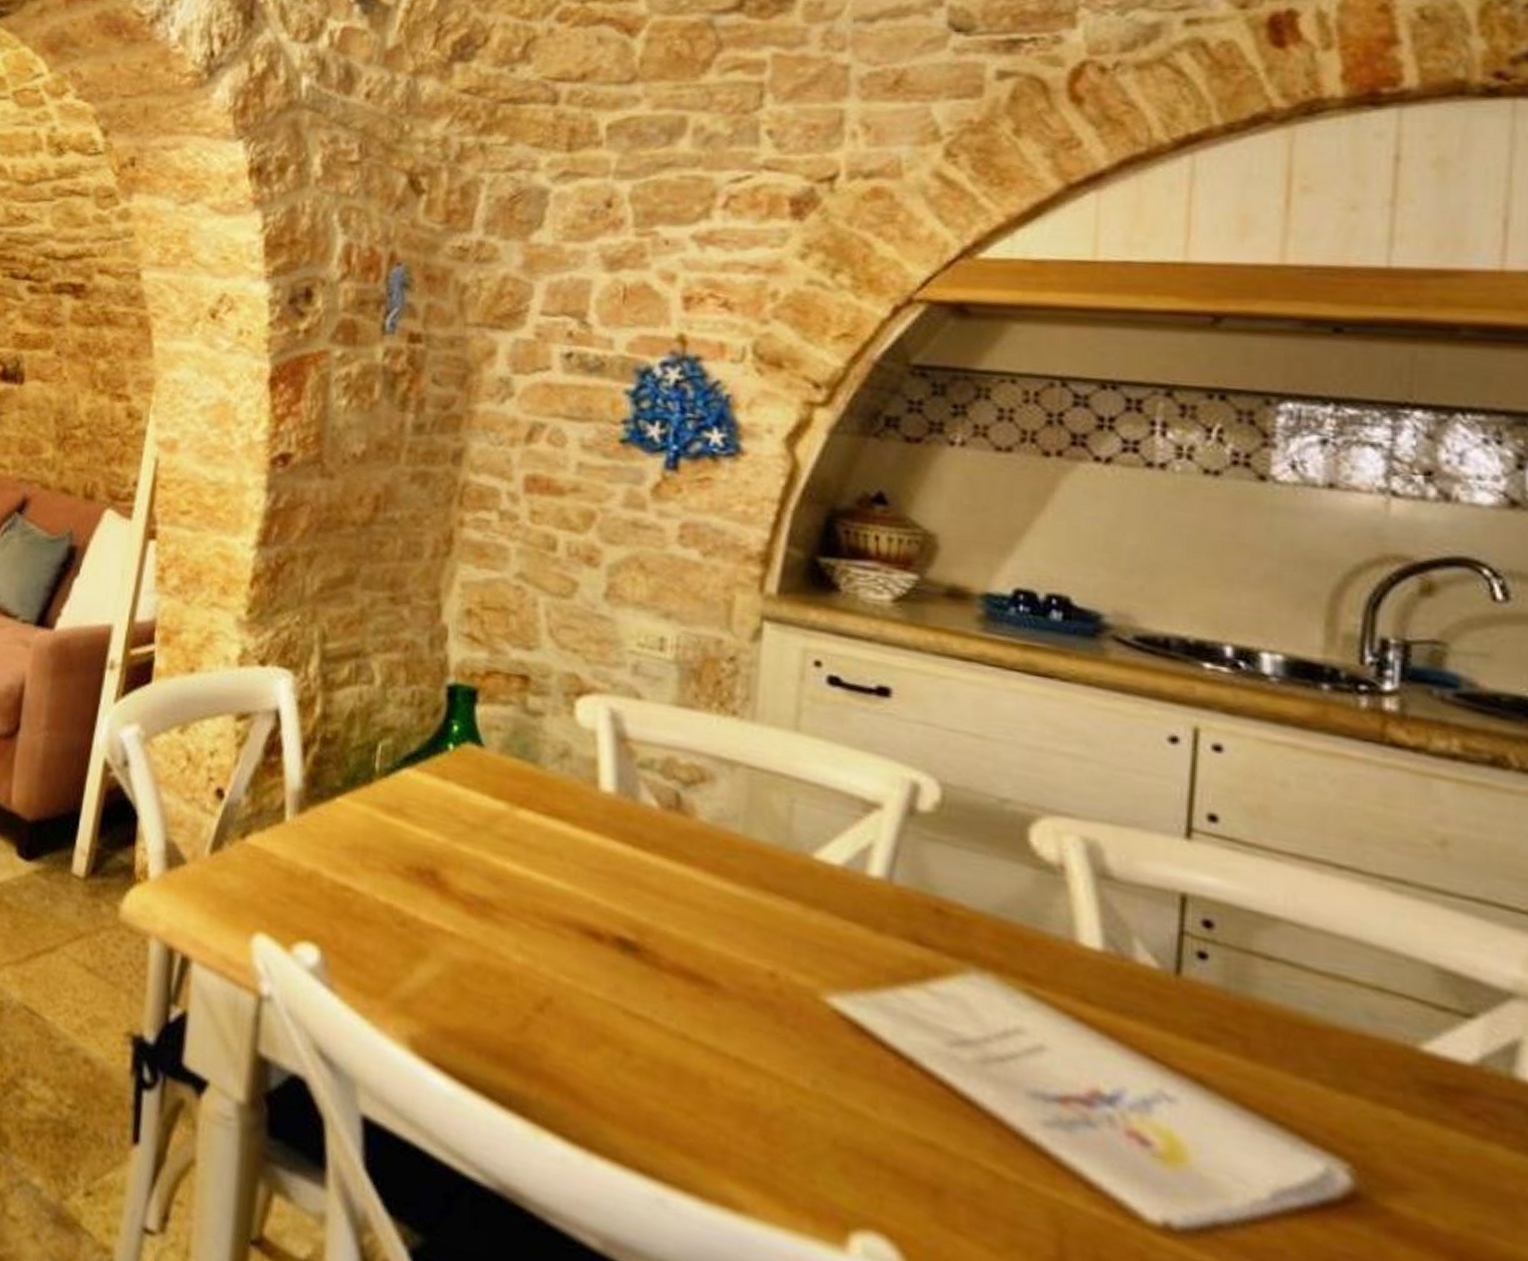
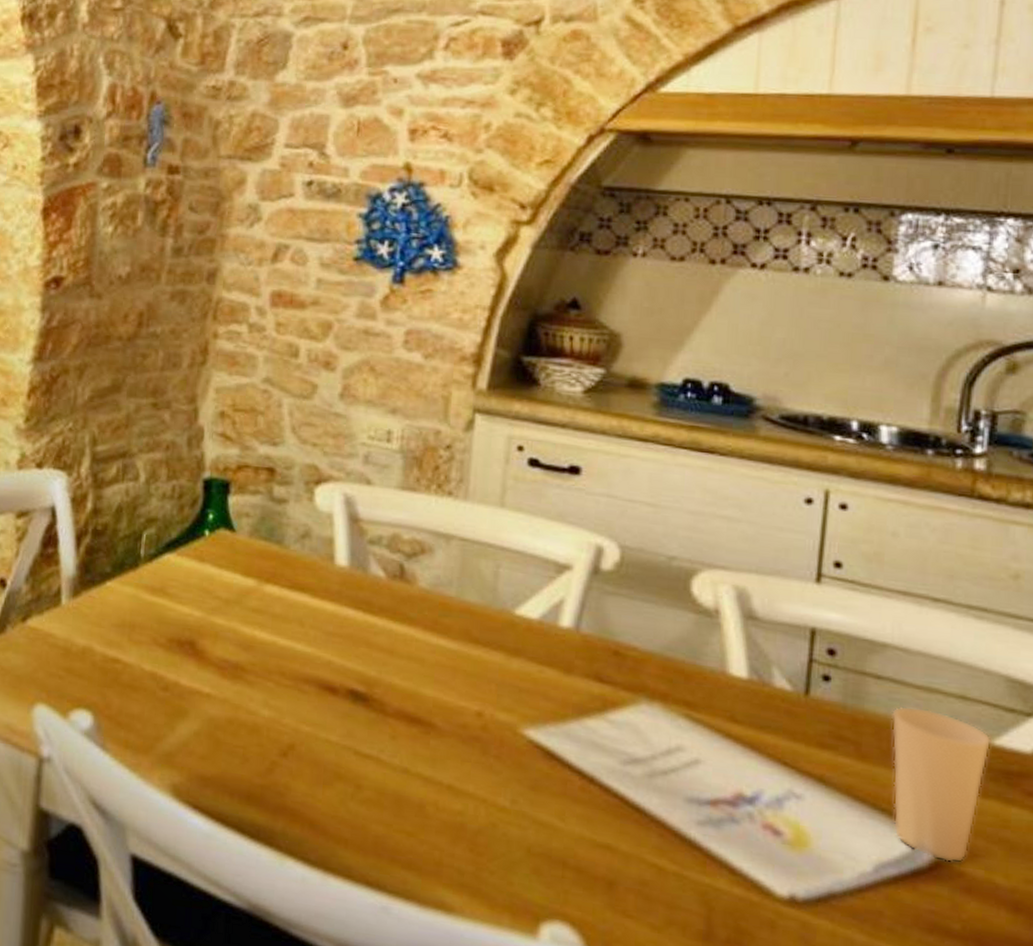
cup: none [1287,994,1420,1196] -> present [891,705,992,863]

